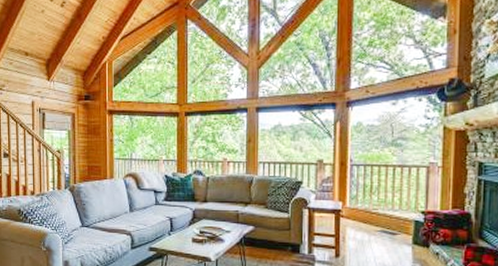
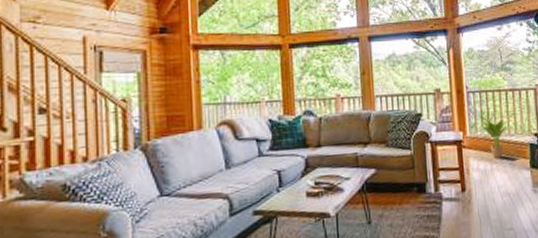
potted plant: none [360,187,399,230] -> present [478,115,514,158]

